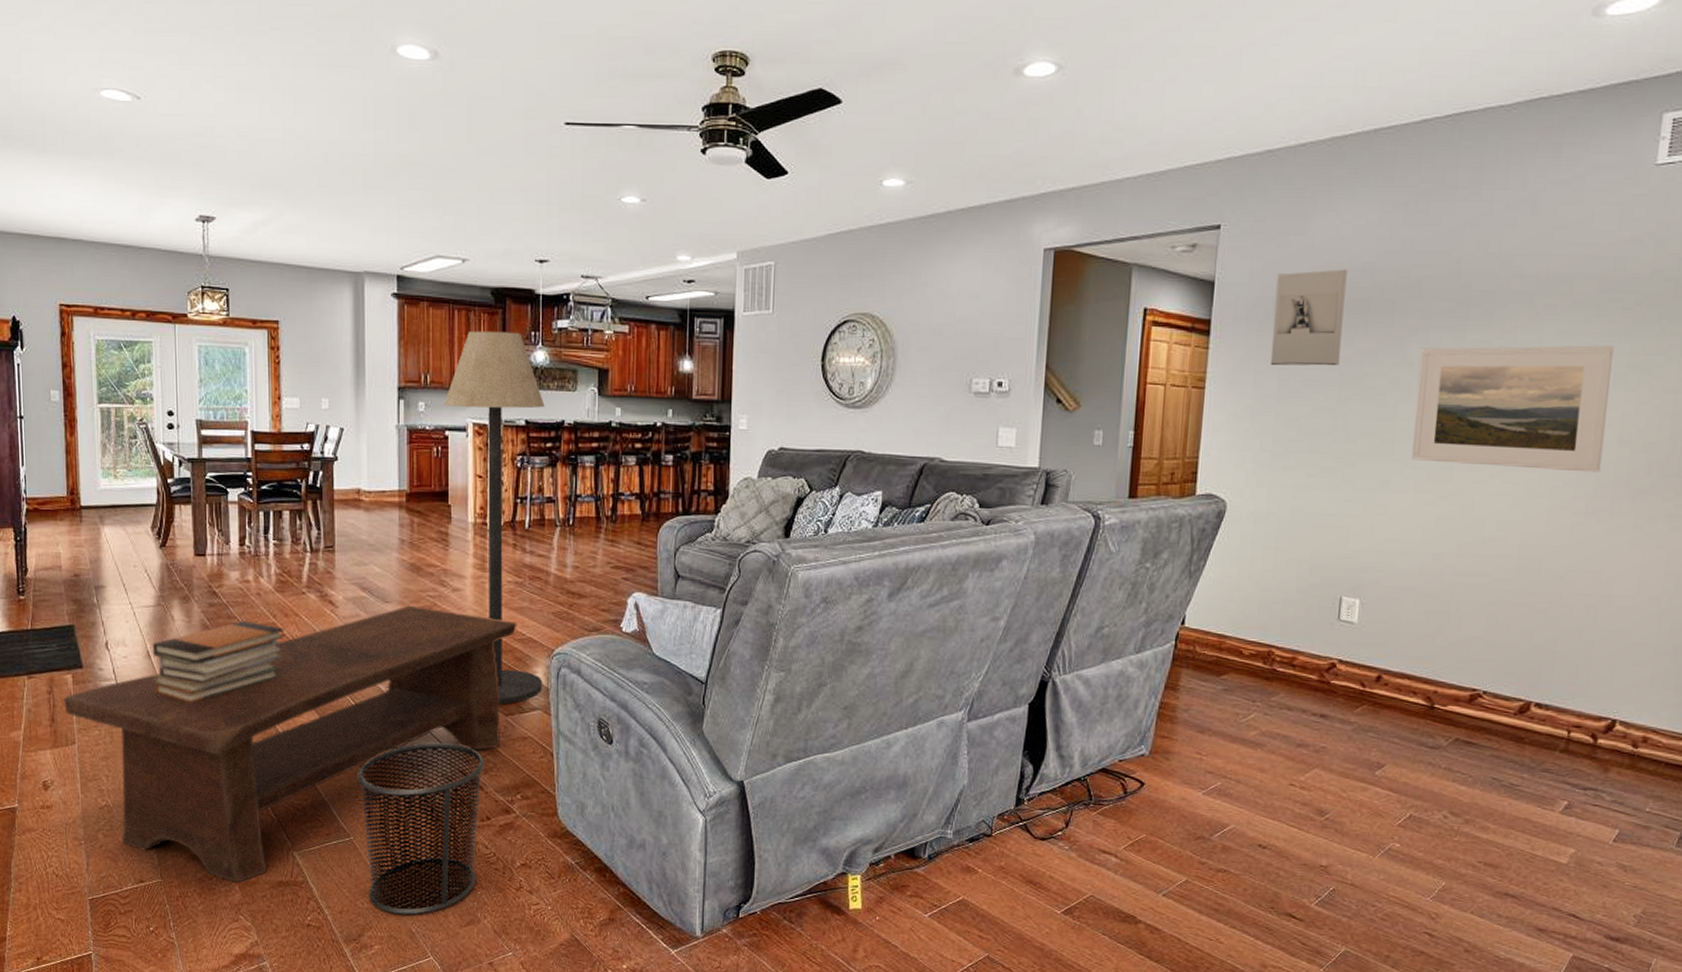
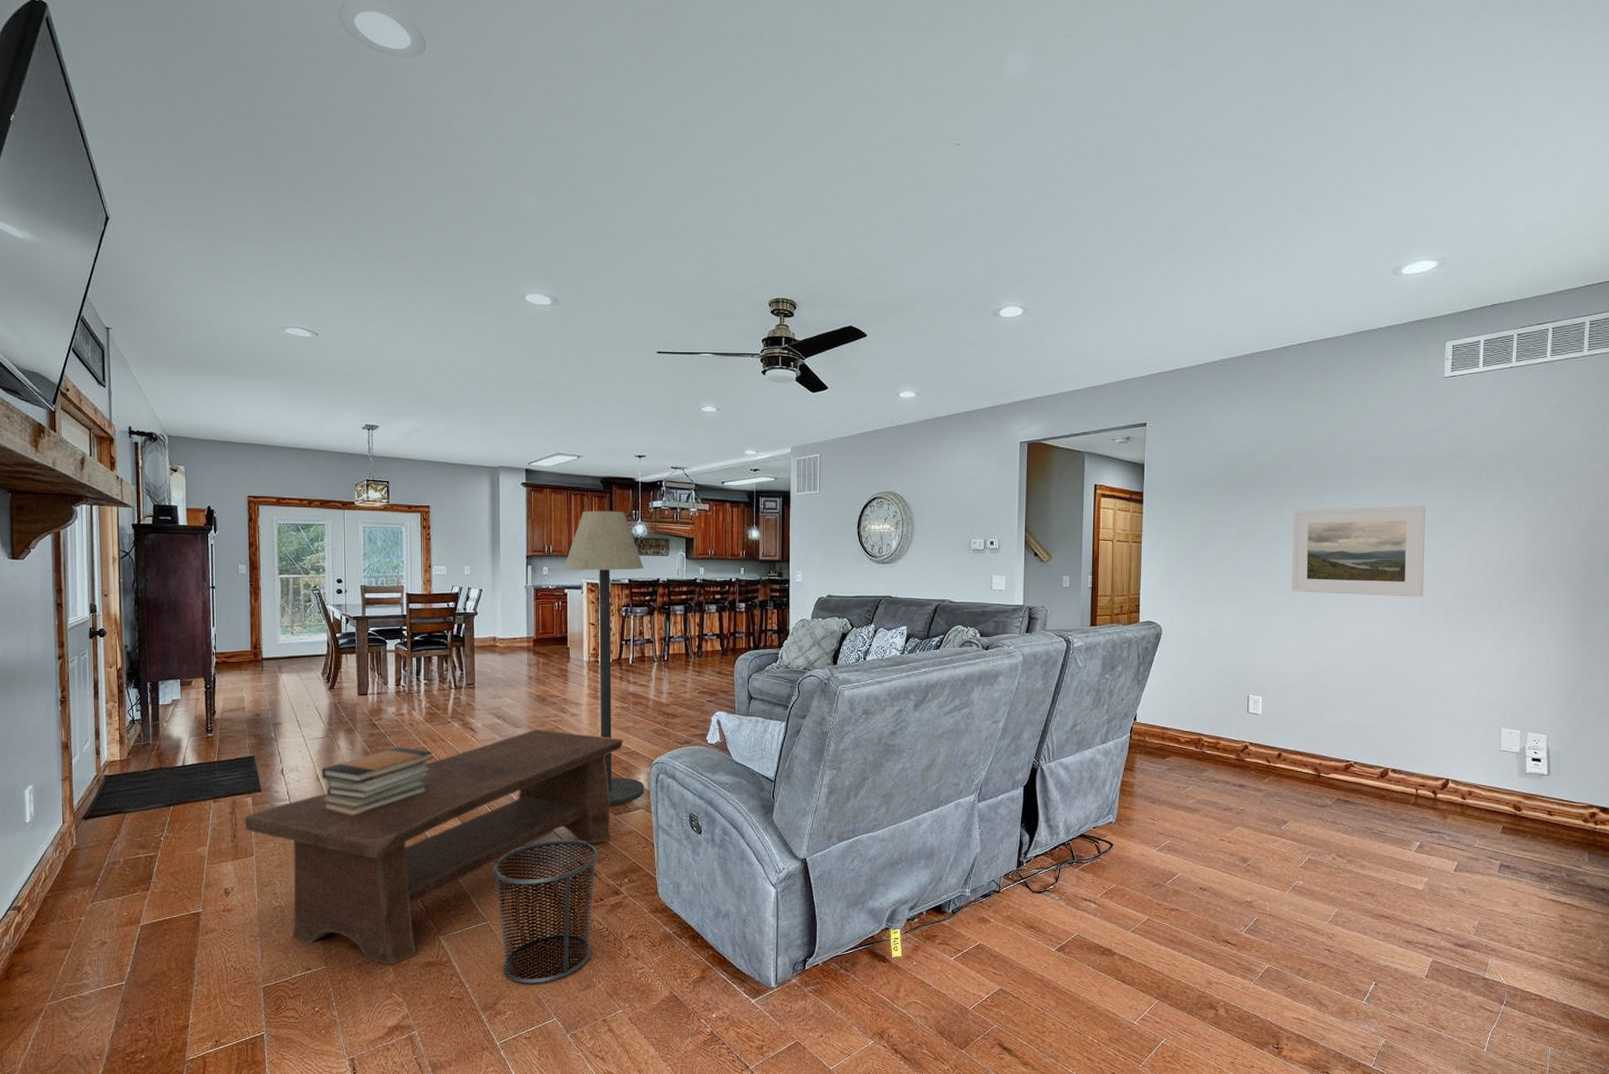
wall sculpture: present [1270,269,1347,366] -> none [1187,454,1238,525]

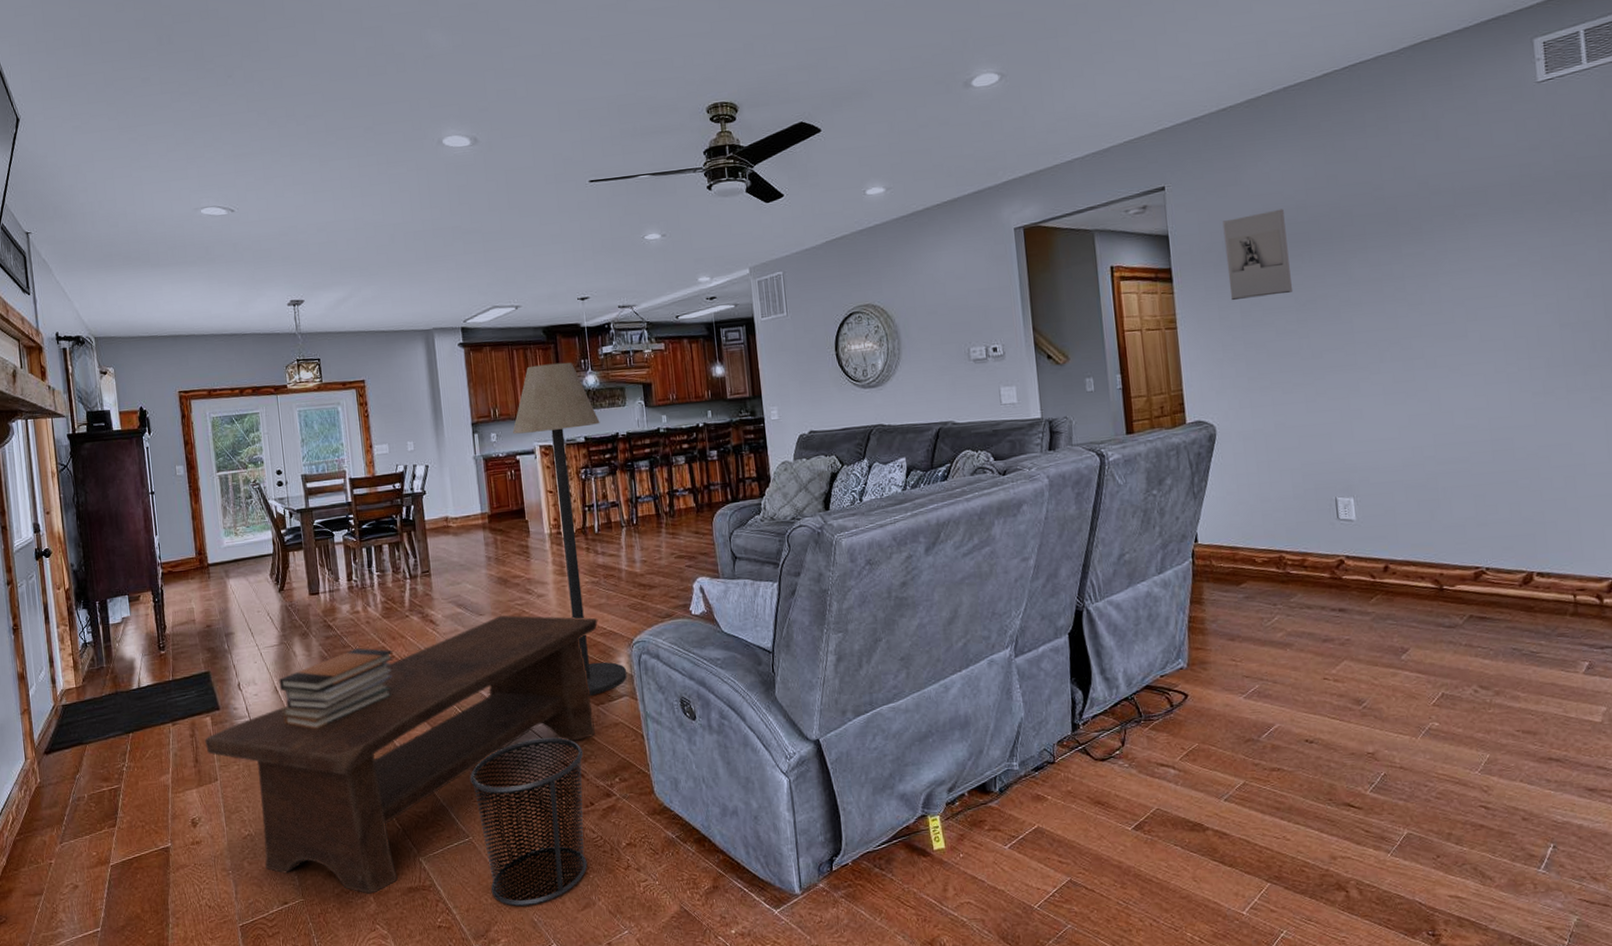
wall sculpture: none [1187,454,1238,525] -> present [1222,209,1294,301]
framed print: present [1292,505,1426,597] -> none [1363,241,1549,367]

